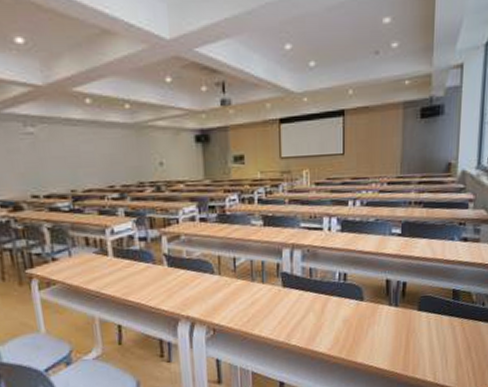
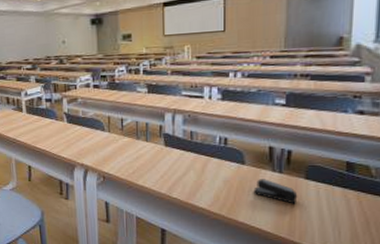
stapler: none [372,314,412,338] -> present [253,179,298,204]

